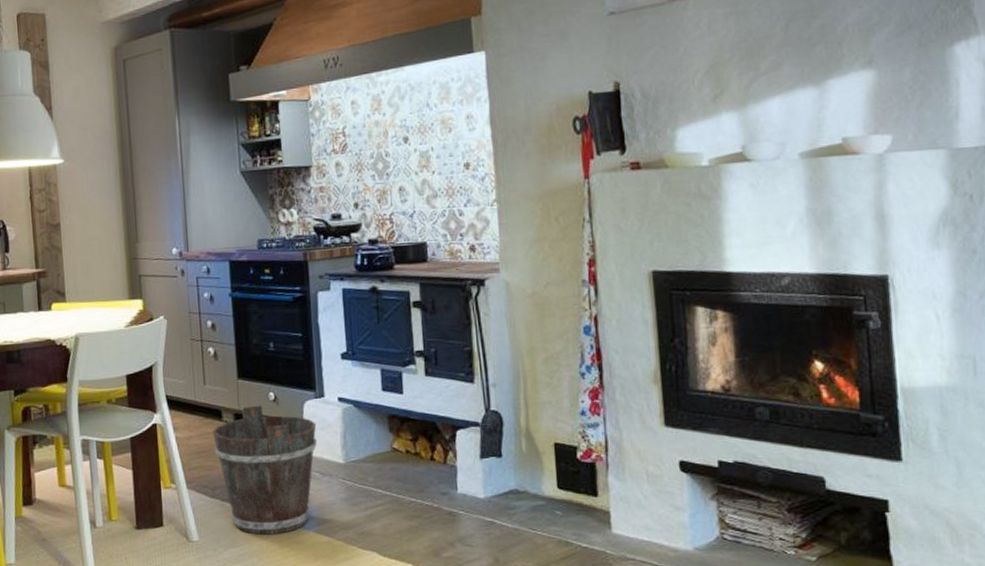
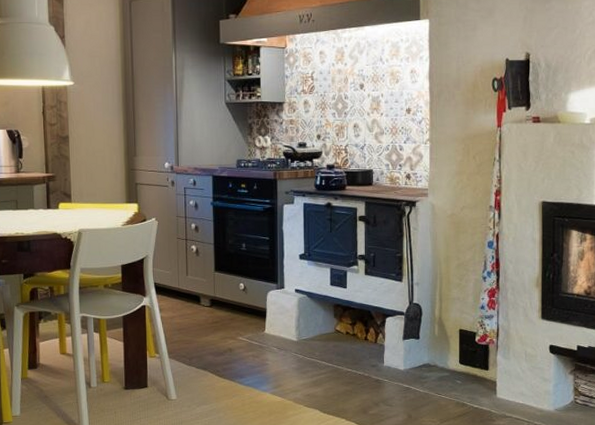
bucket: present [212,405,318,535] -> none [192,293,277,395]

